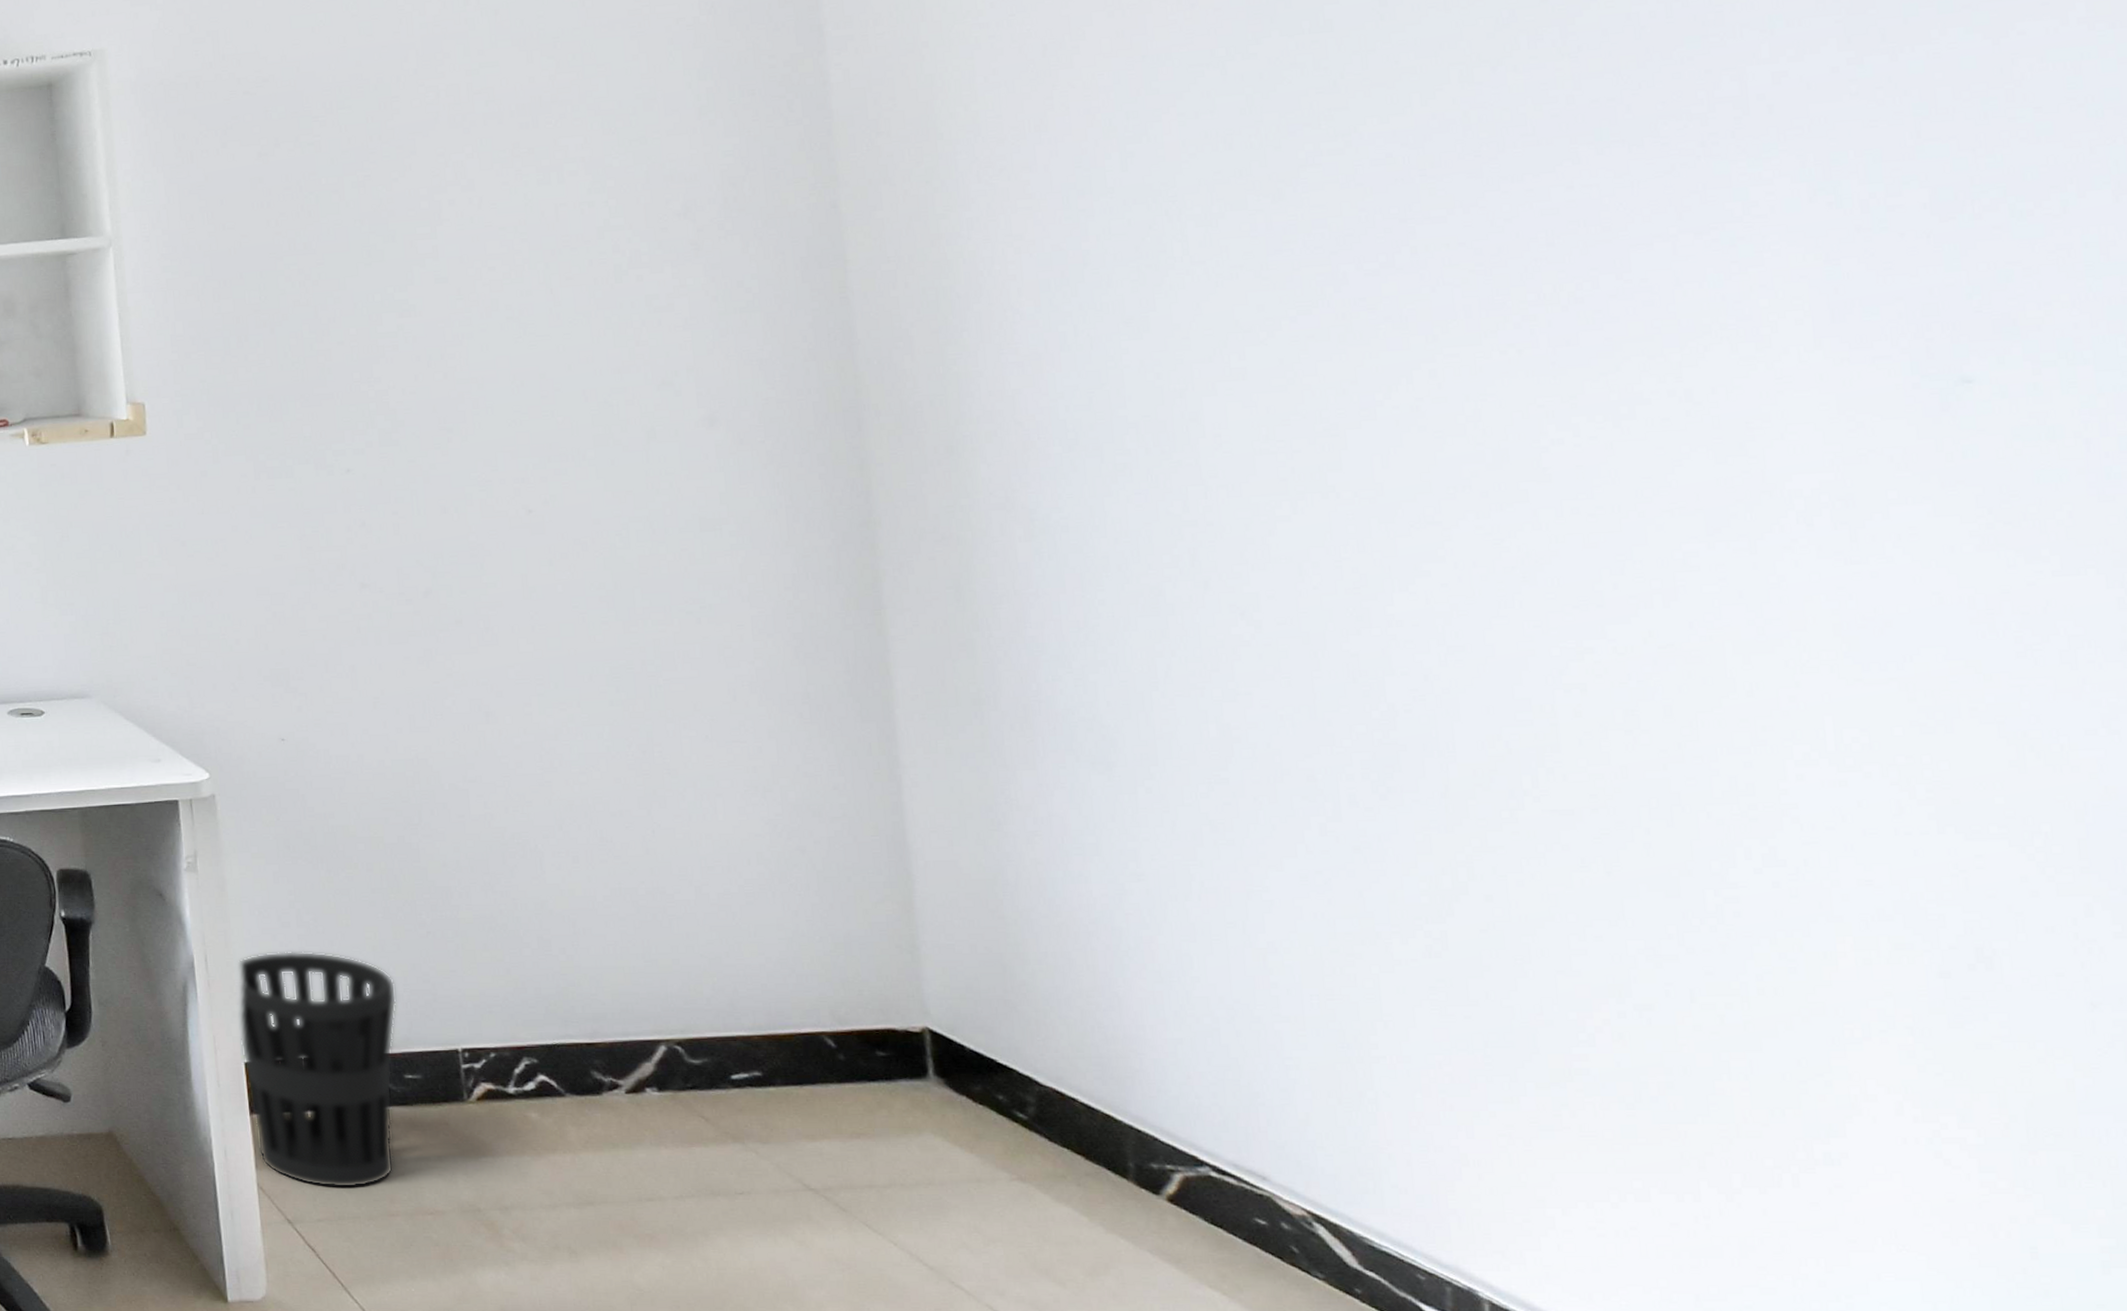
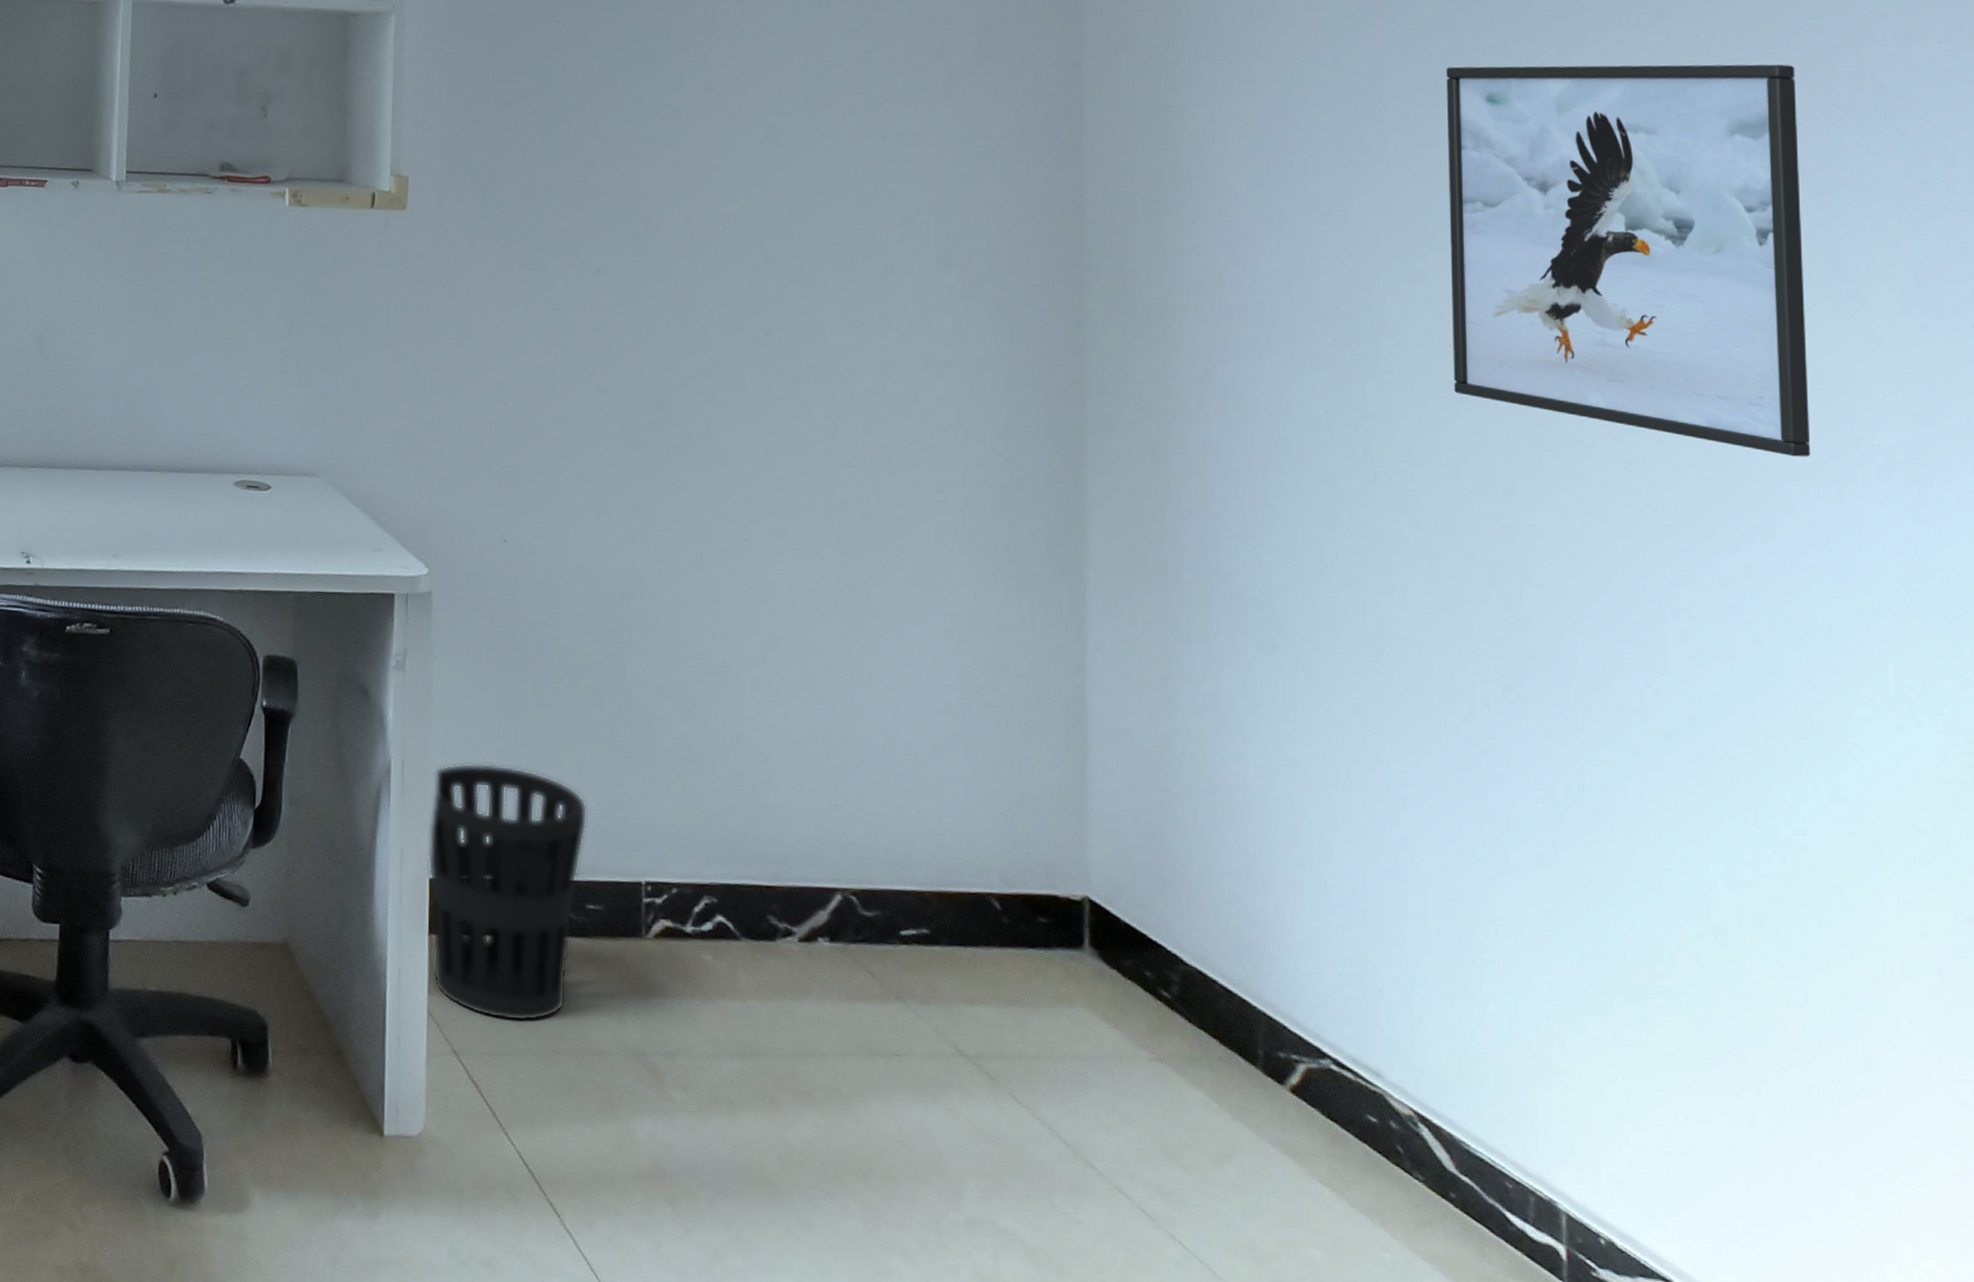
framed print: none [1250,99,1715,513] -> present [1446,64,1811,457]

